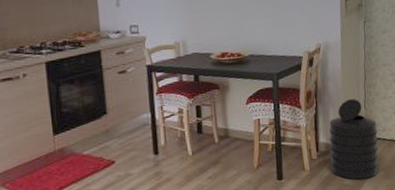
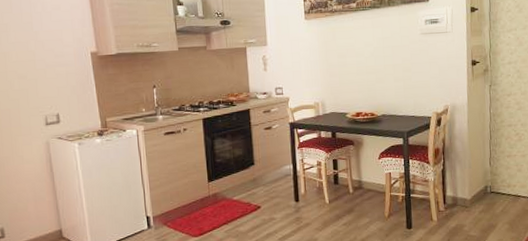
trash can: present [329,99,378,180] -> none [455,156,503,232]

